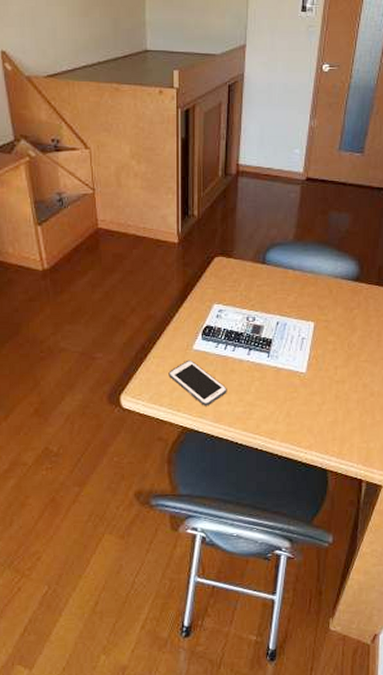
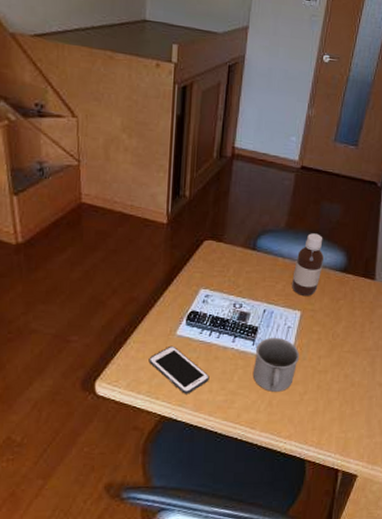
mug: none [269,348,316,403] -> present [252,337,300,392]
bottle: none [304,244,335,306] -> present [292,233,325,296]

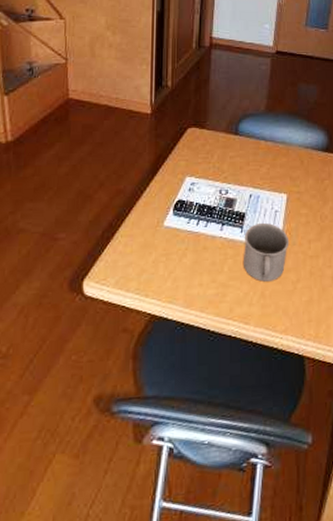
cell phone: present [149,345,210,394] -> none [137,237,199,290]
bottle: present [292,233,325,296] -> none [276,115,306,178]

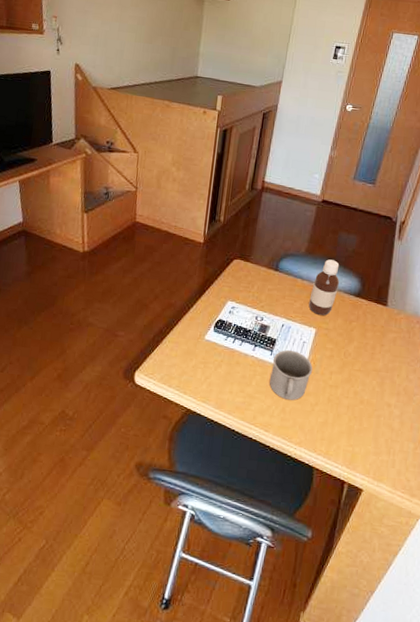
bottle: none [276,115,306,178] -> present [309,259,340,316]

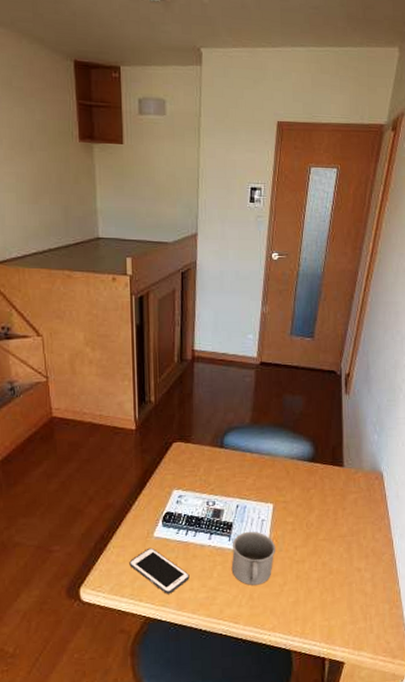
cell phone: none [180,348,231,393] -> present [129,547,190,594]
bottle: present [309,259,340,316] -> none [262,426,292,488]

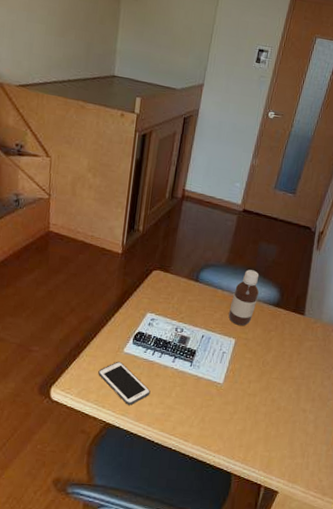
mug: present [231,531,276,585] -> none [188,360,232,410]
bottle: none [262,426,292,488] -> present [228,269,260,326]

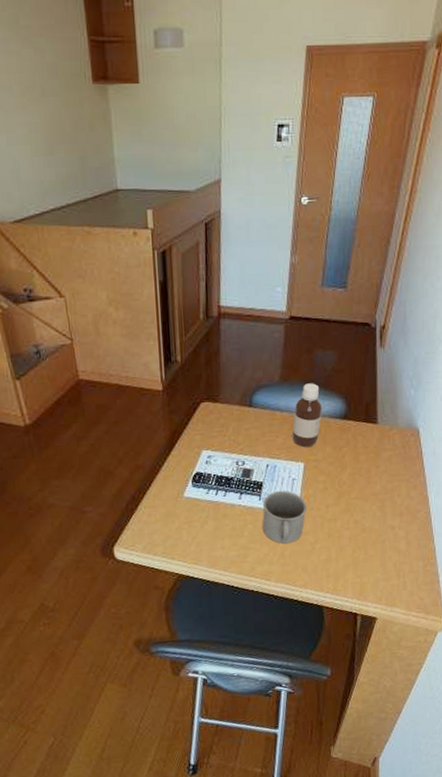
cell phone: present [98,361,150,405] -> none [160,507,221,553]
mug: none [188,360,232,410] -> present [262,490,308,544]

